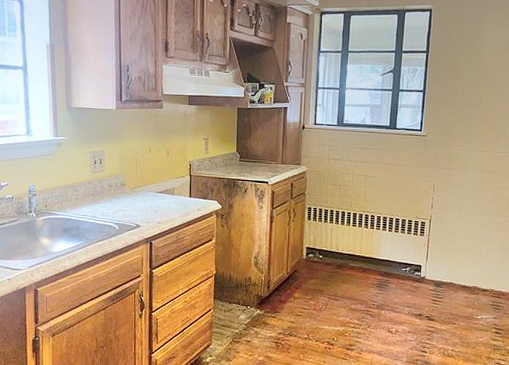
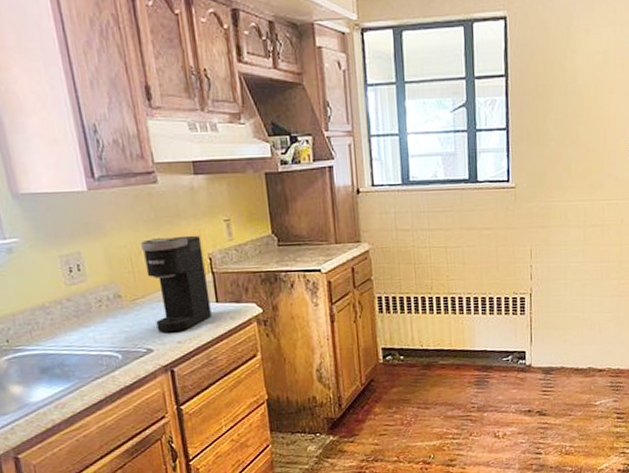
coffee maker: none [144,146,186,215] -> present [140,235,212,333]

